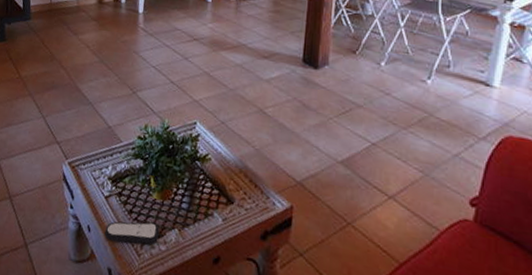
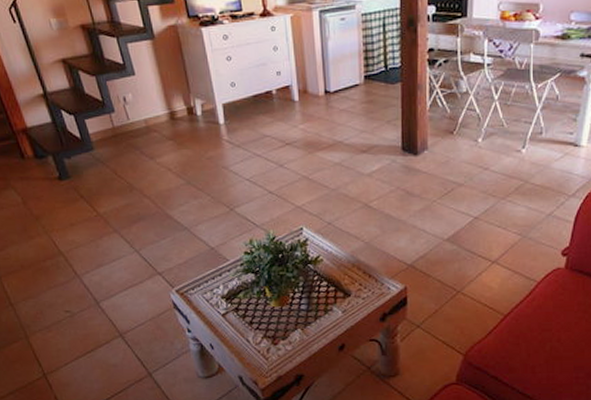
remote control: present [104,221,160,245] -> none [228,328,283,353]

